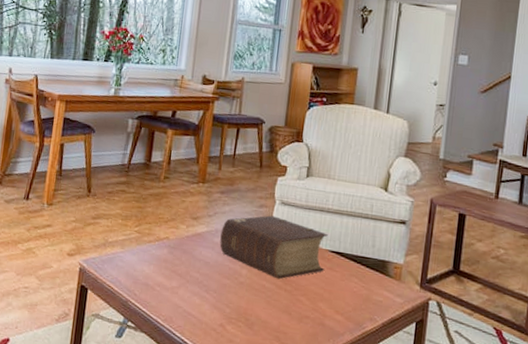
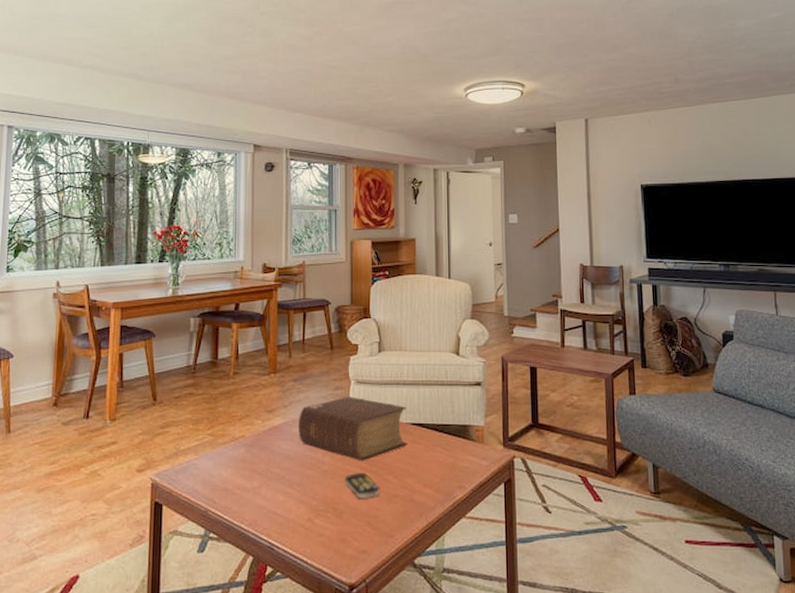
remote control: none [258,288,292,315] -> present [344,472,380,499]

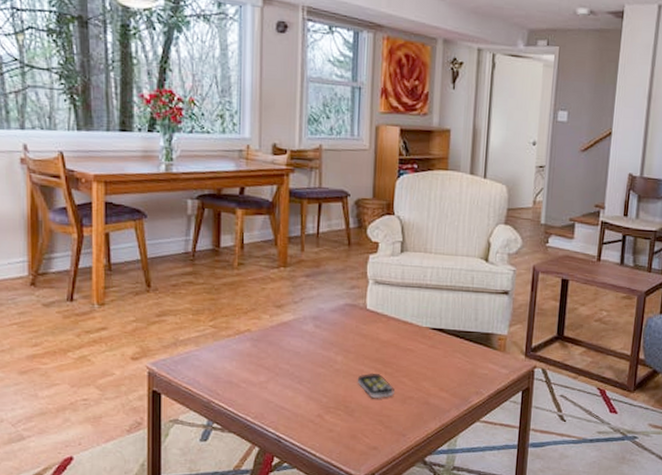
bible: present [298,397,408,461] -> none [310,296,428,363]

